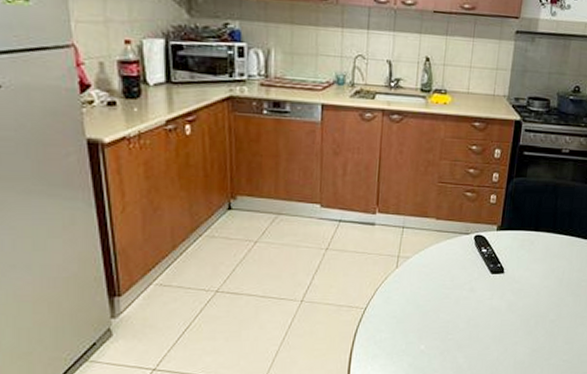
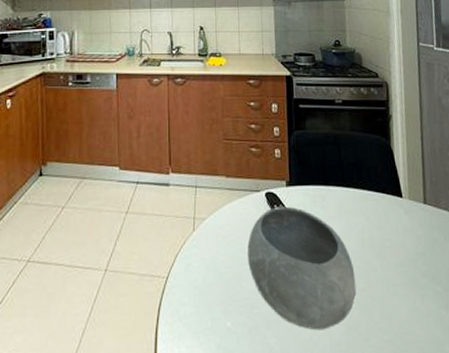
bowl: none [448,248,548,353] -> present [247,206,357,331]

